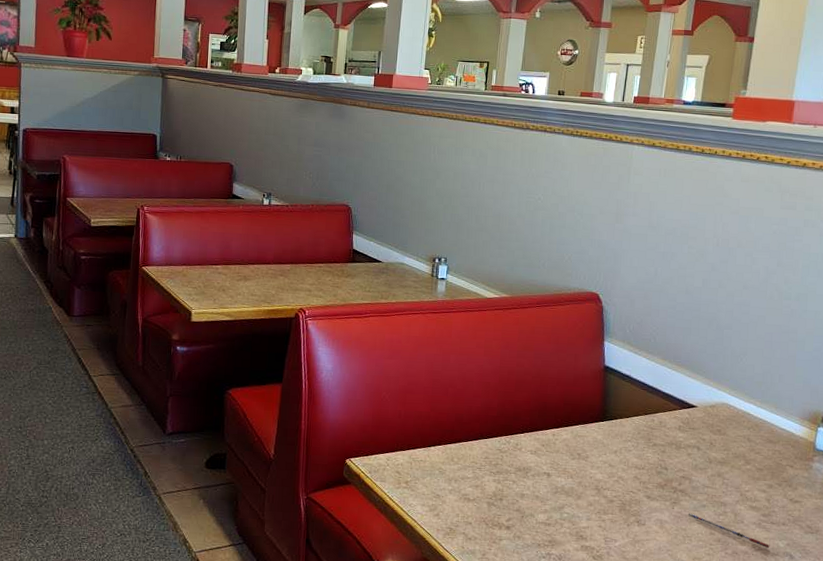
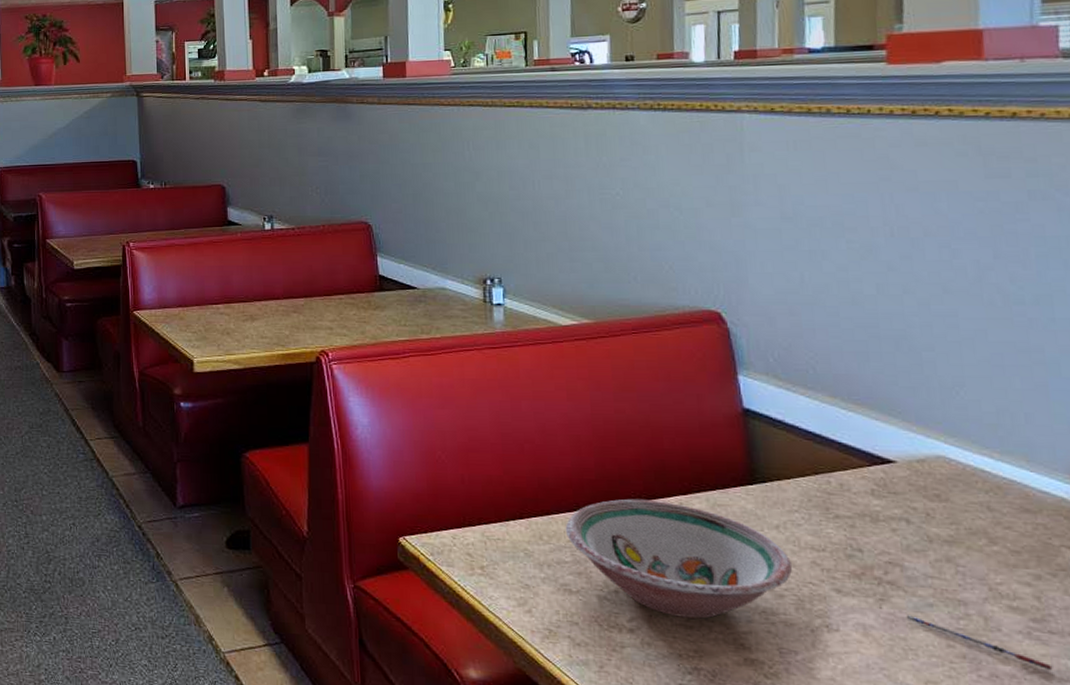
bowl: none [470,431,622,518] -> present [565,499,793,619]

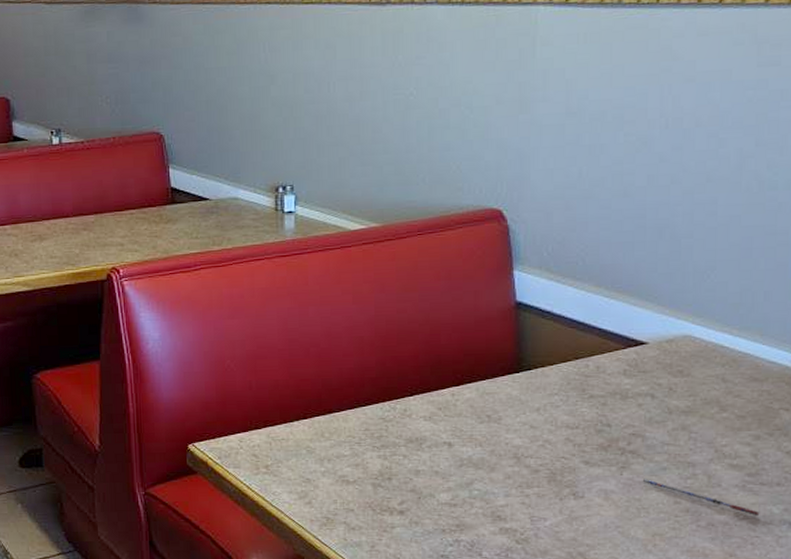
bowl: present [565,499,793,619] -> none [345,392,549,497]

